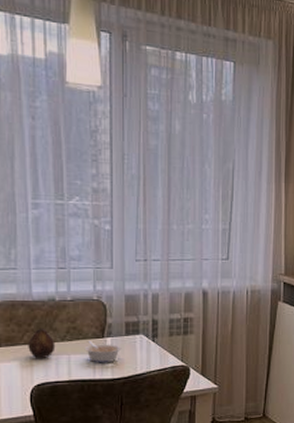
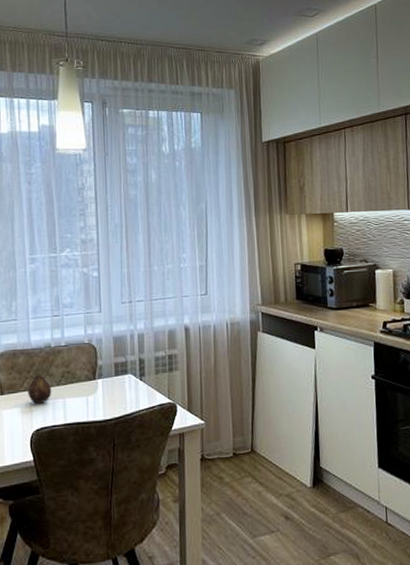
legume: present [84,341,122,363] -> none [78,384,112,405]

